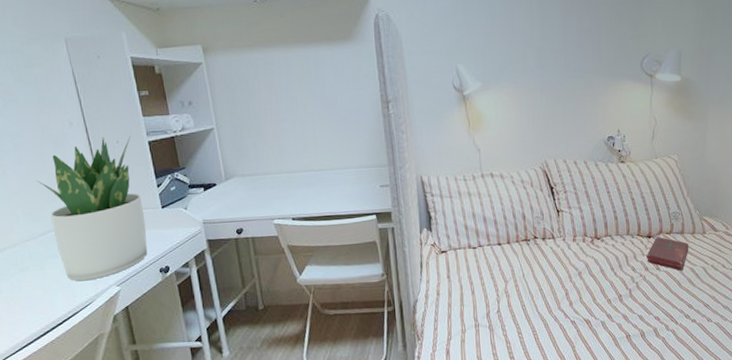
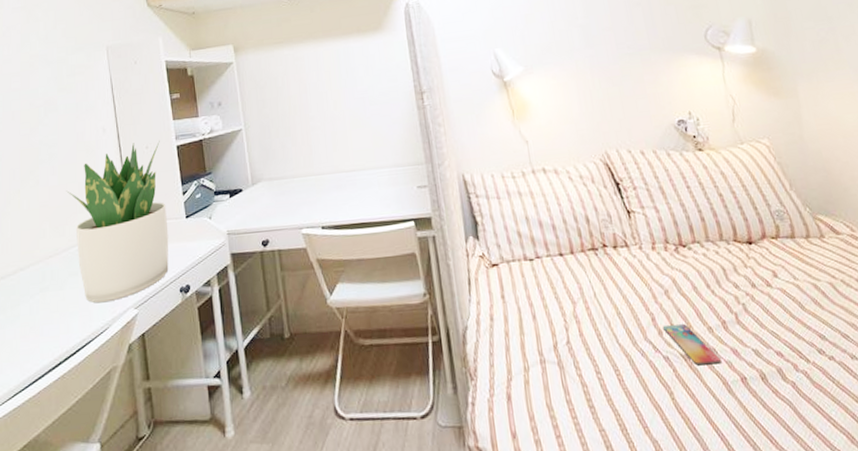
smartphone: none [574,297,614,327] -> present [663,324,722,366]
book: present [647,236,689,271] -> none [750,242,807,289]

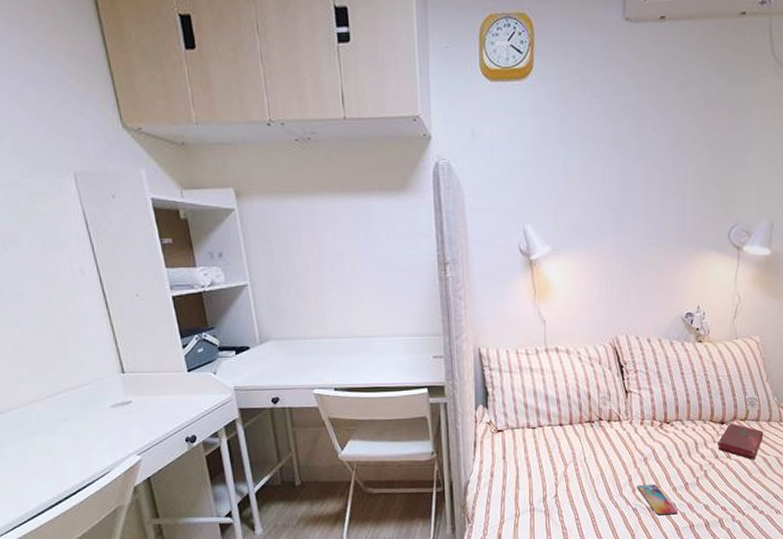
planter: present [66,141,169,303] -> none [43,289,172,449]
book: none [750,242,807,289] -> present [718,423,764,461]

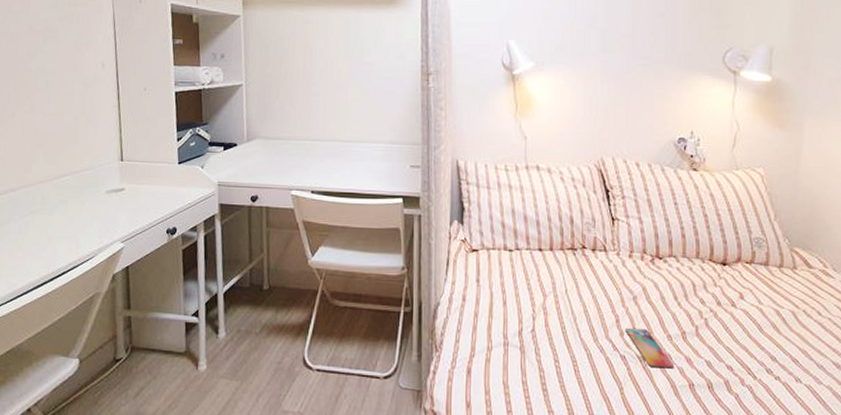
book: present [718,423,764,461] -> none [720,265,775,313]

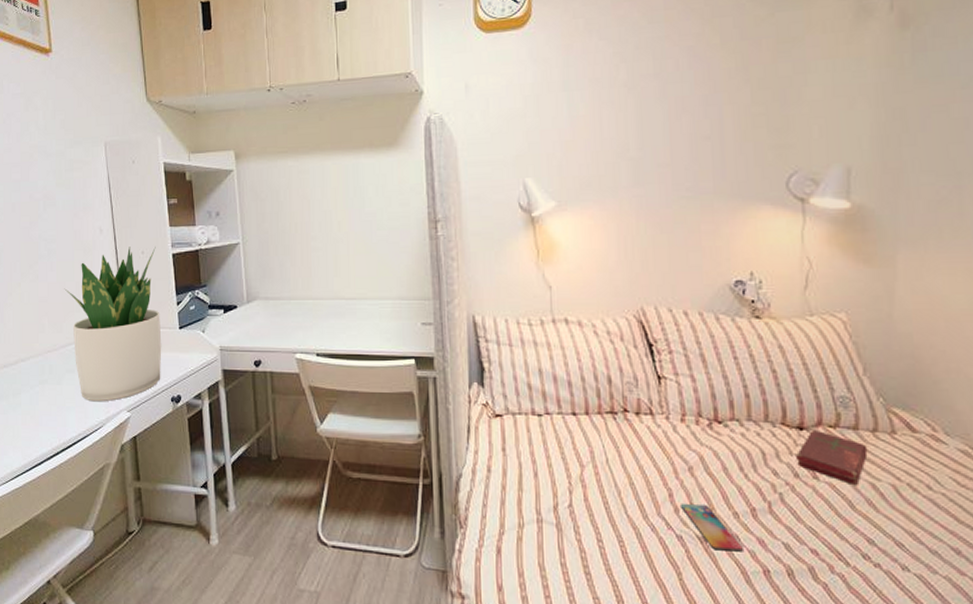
planter: none [61,83,160,233] -> present [64,246,162,402]
book: none [720,265,775,313] -> present [796,429,868,486]

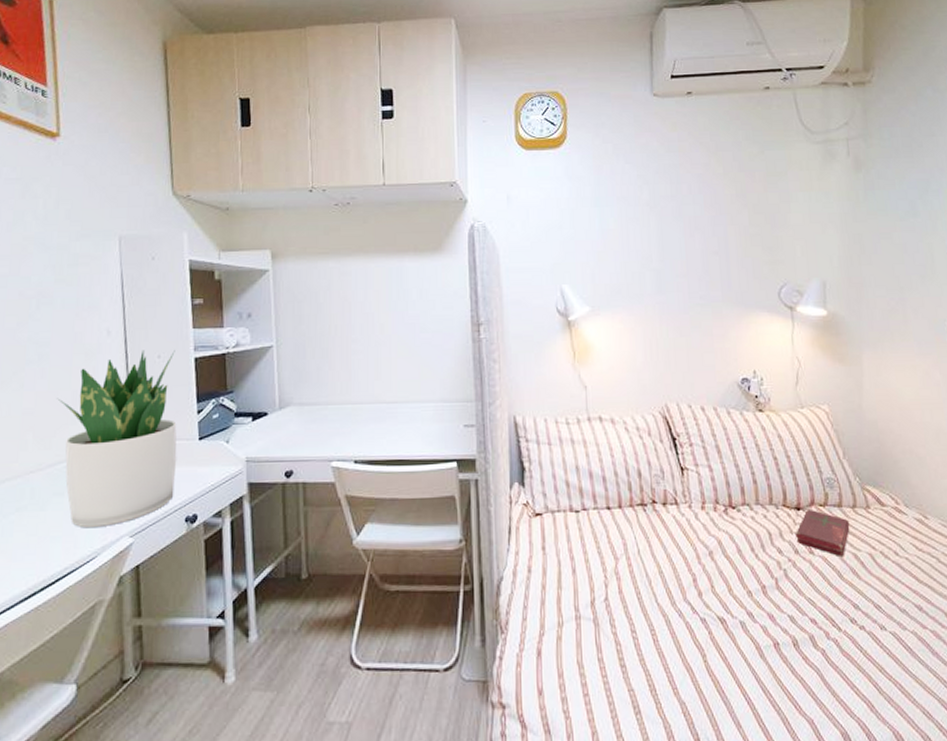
smartphone: present [681,504,743,552] -> none [704,587,757,629]

